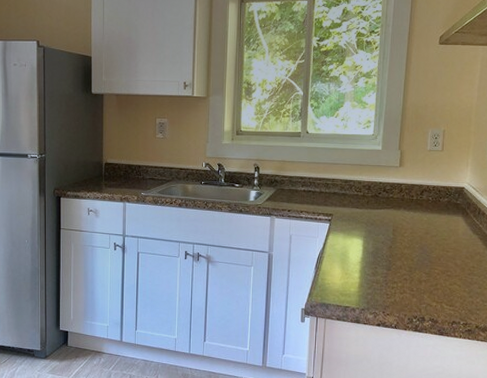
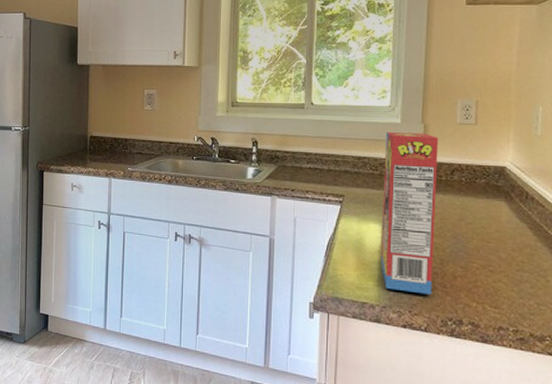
cereal box: none [361,157,412,297] -> present [380,131,439,295]

